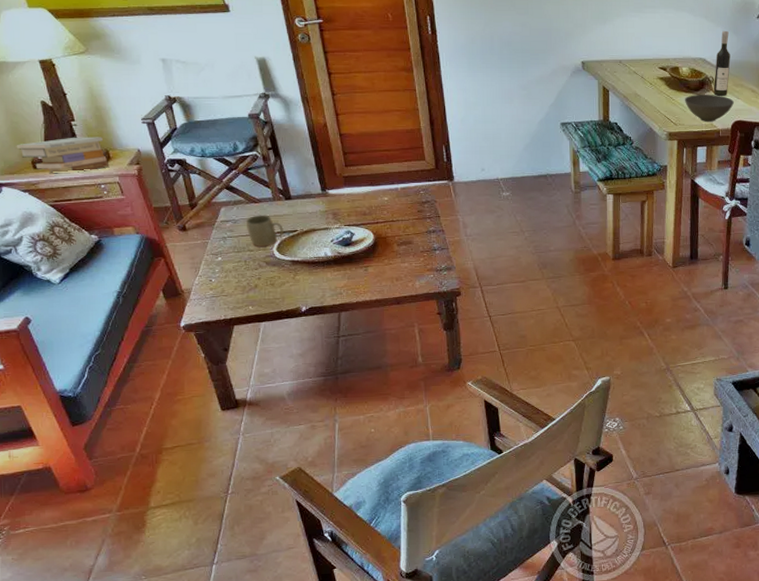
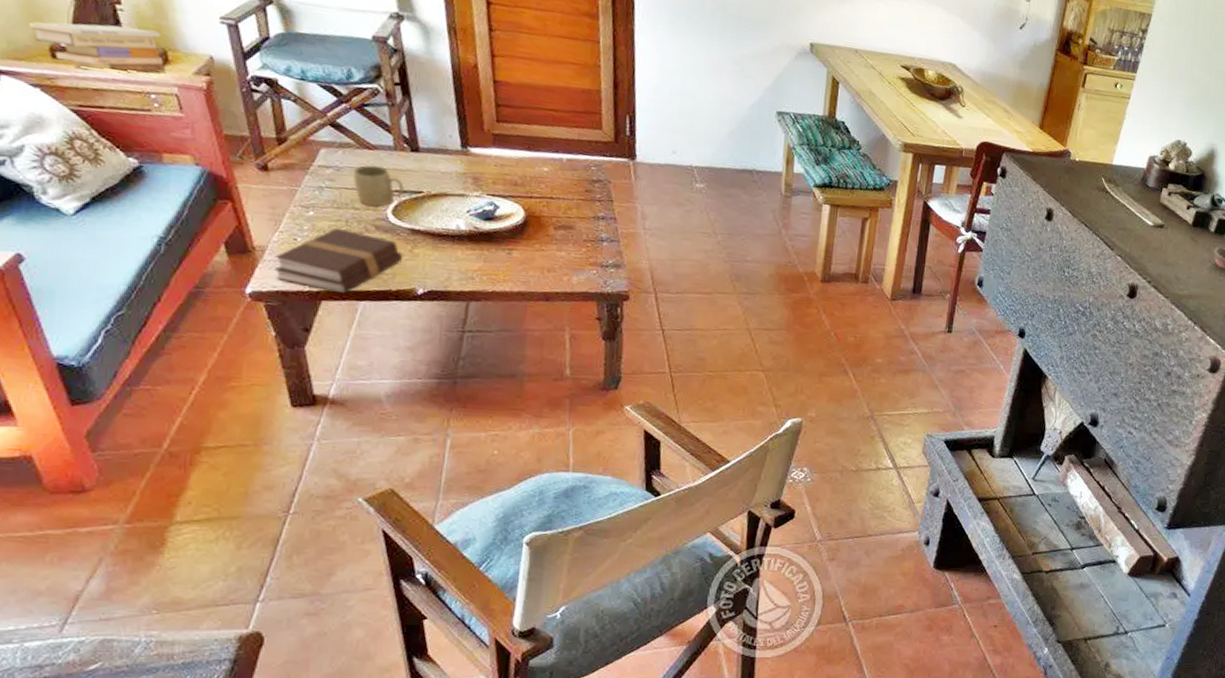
book: none [197,267,289,318] -> present [273,227,404,294]
bowl: present [685,95,734,122] -> none [927,103,983,139]
bottle: present [713,30,731,96] -> none [961,35,986,111]

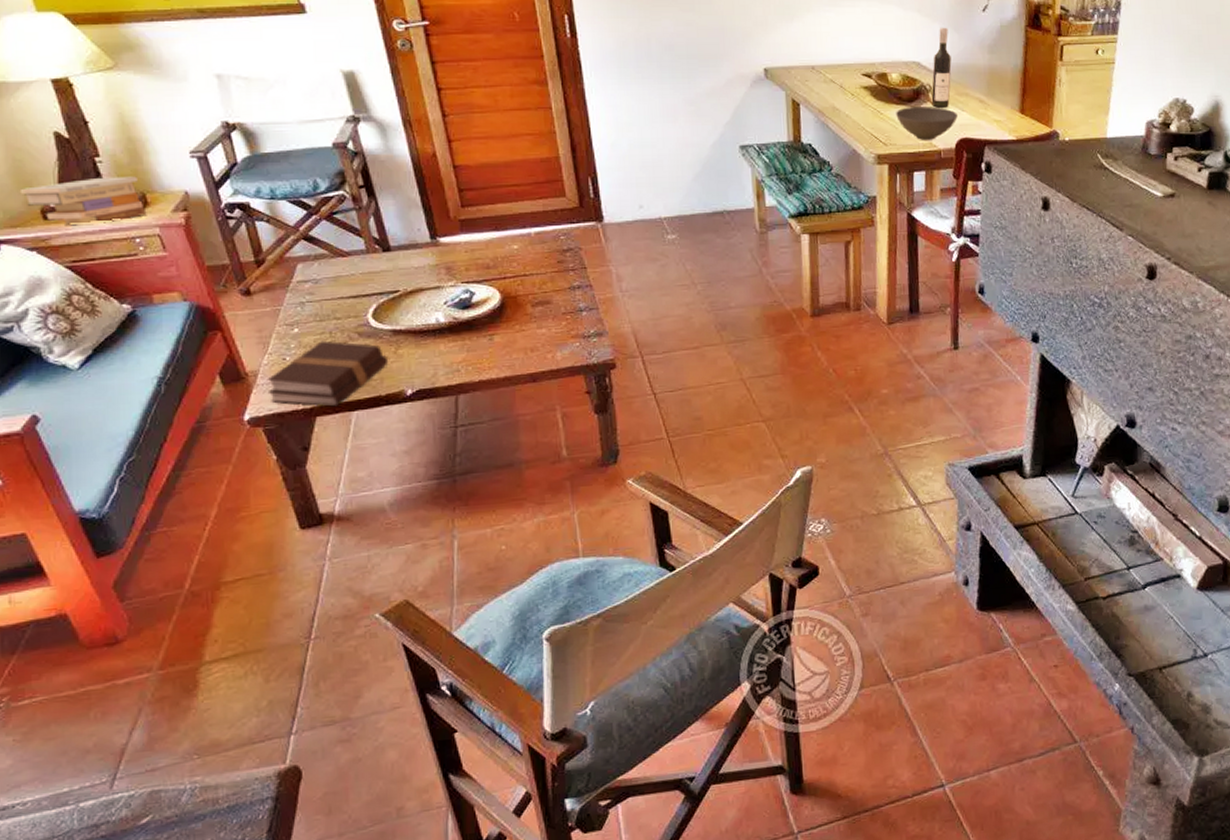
mug: present [353,165,404,207] -> none [332,271,381,313]
bowl: none [927,103,983,139] -> present [896,106,958,140]
bottle: none [961,35,986,111] -> present [931,27,952,108]

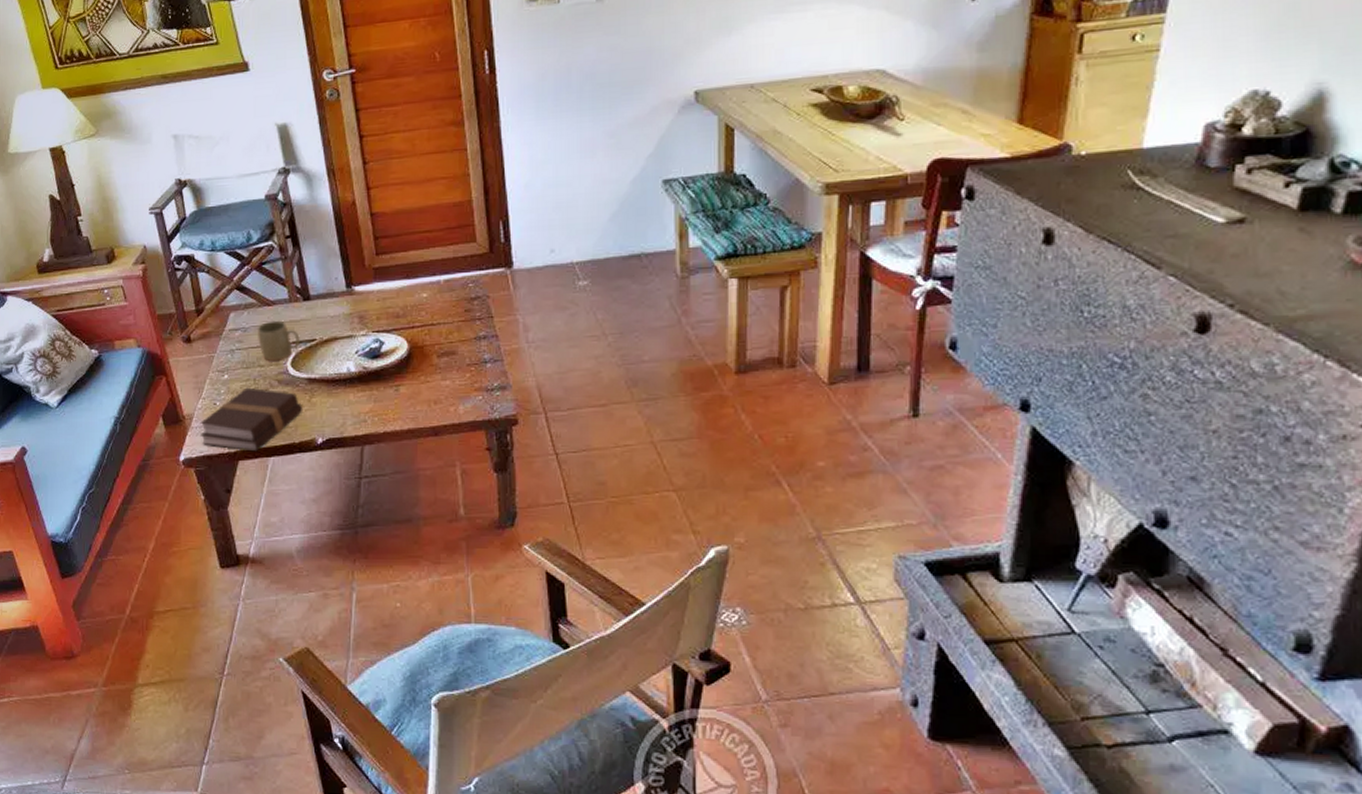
books: present [19,176,147,226] -> none [22,232,114,279]
mug: none [332,271,381,313] -> present [258,320,300,361]
bowl: present [896,106,958,140] -> none [852,122,932,164]
bottle: present [931,27,952,108] -> none [898,24,927,124]

